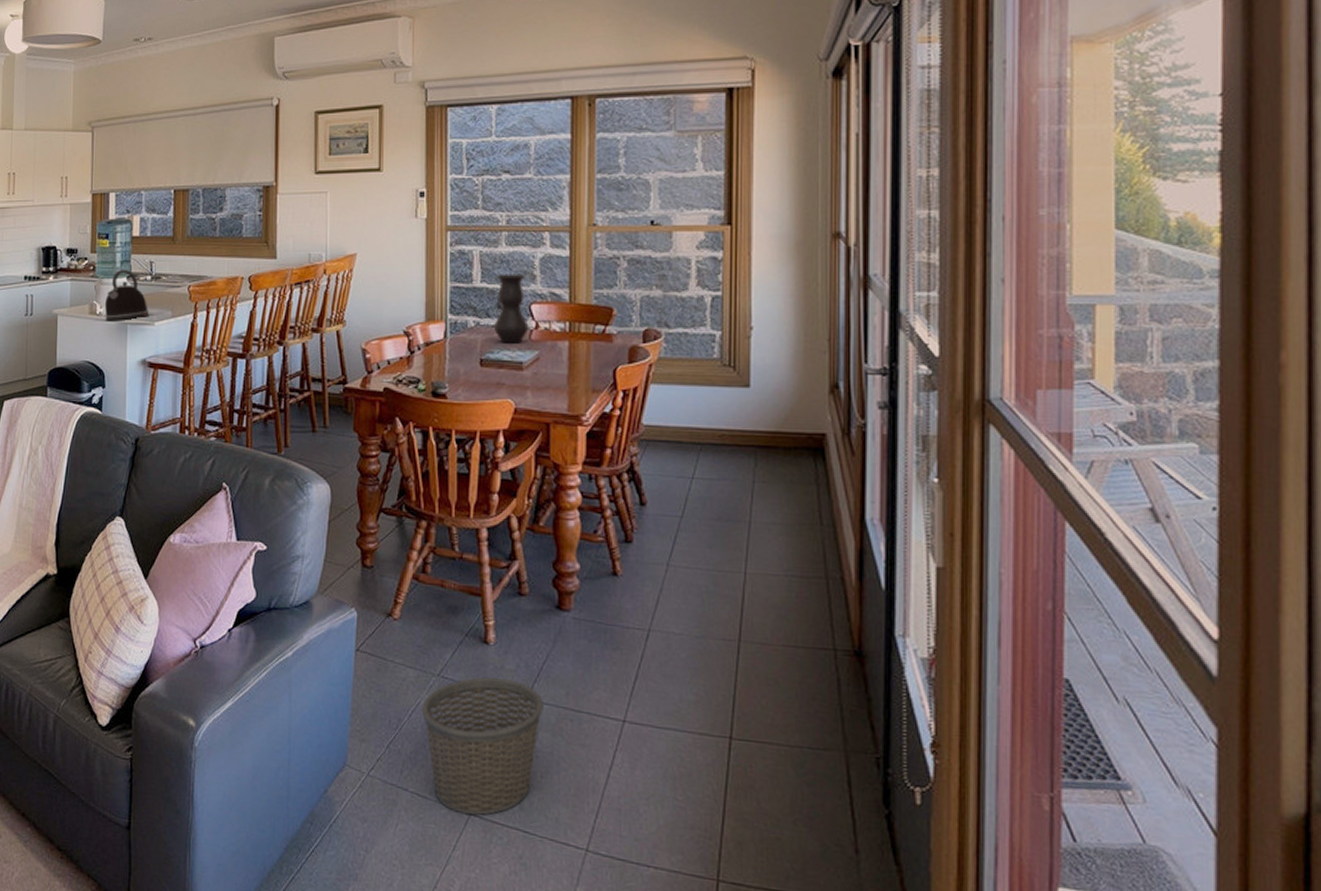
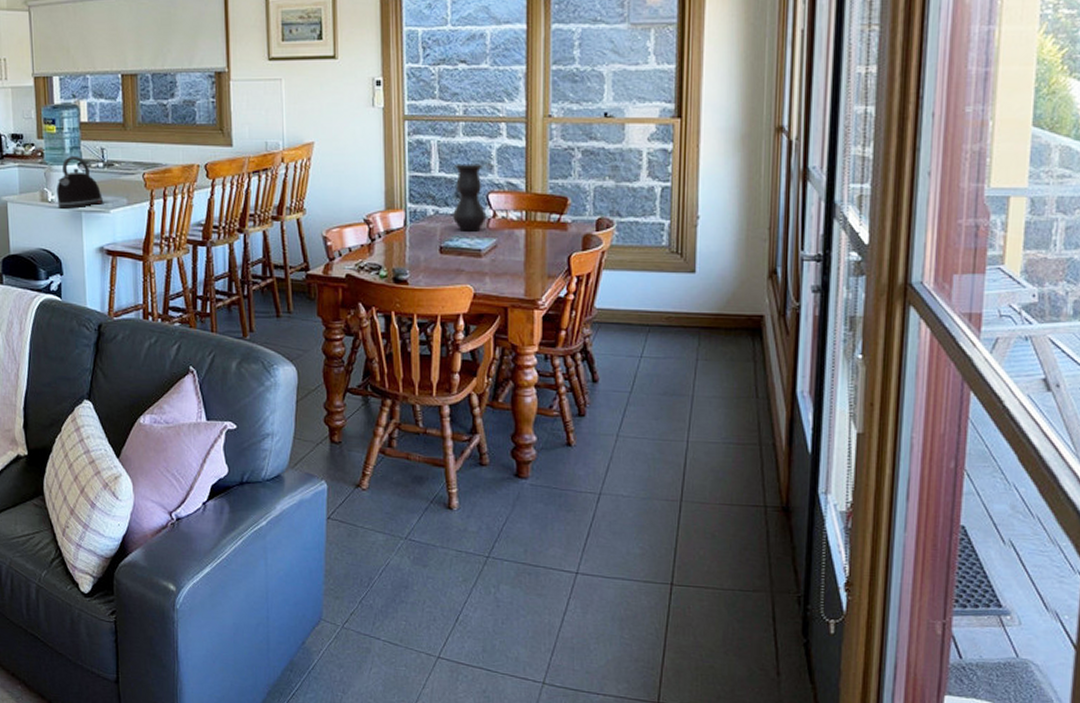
basket: present [422,677,543,816] -> none [391,539,504,658]

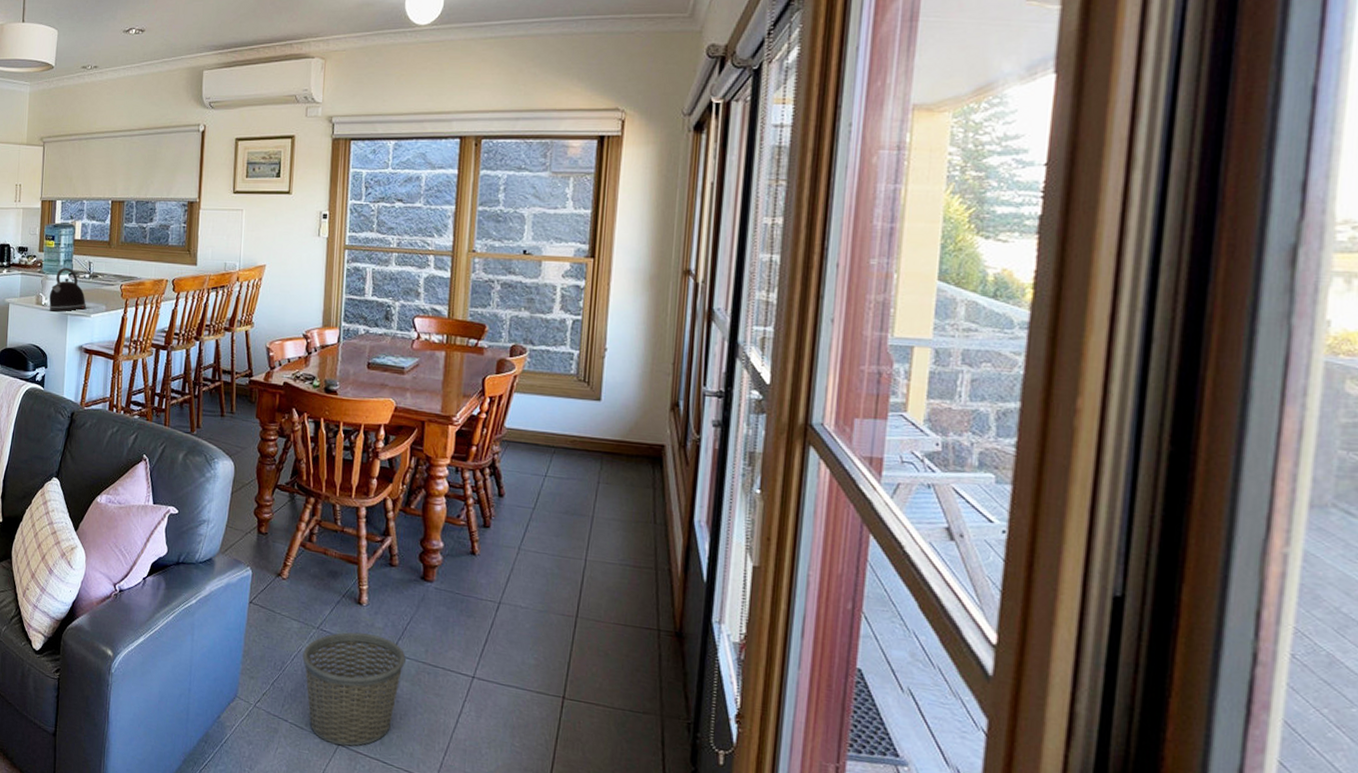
basket: none [391,539,504,658] -> present [302,632,406,747]
vase: present [453,163,487,232] -> none [381,289,412,351]

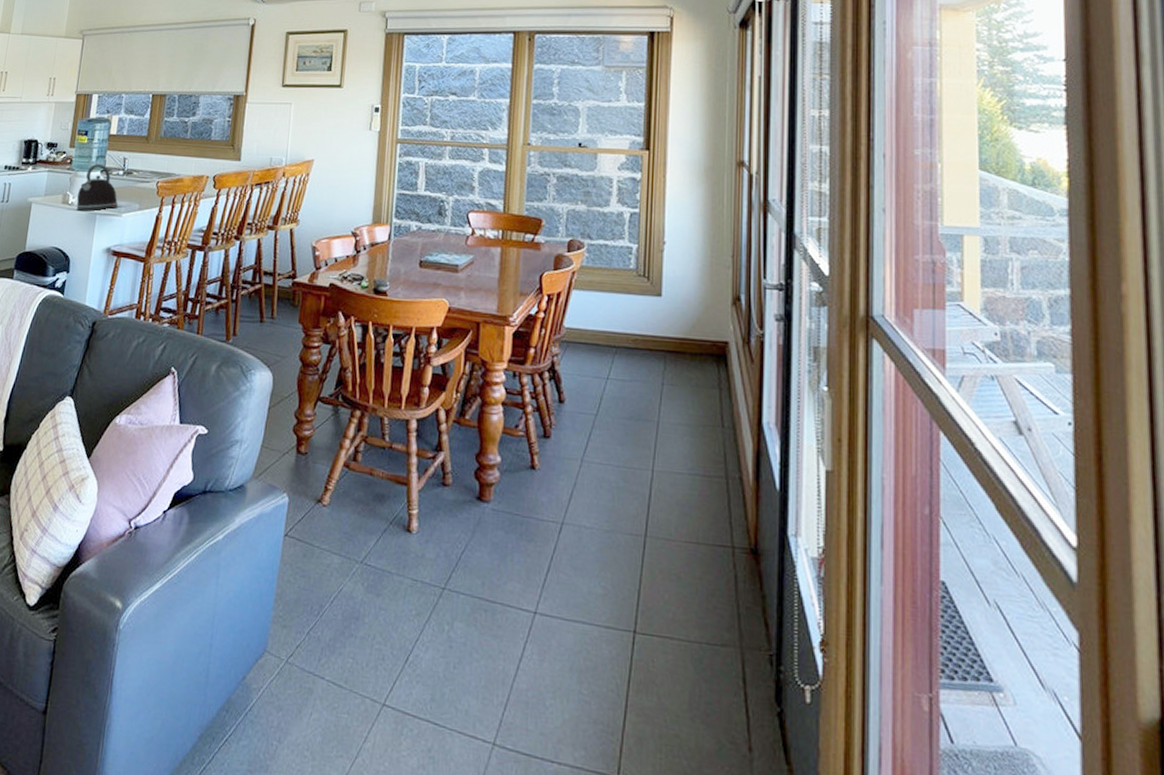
basket: present [302,632,406,747] -> none [343,565,460,706]

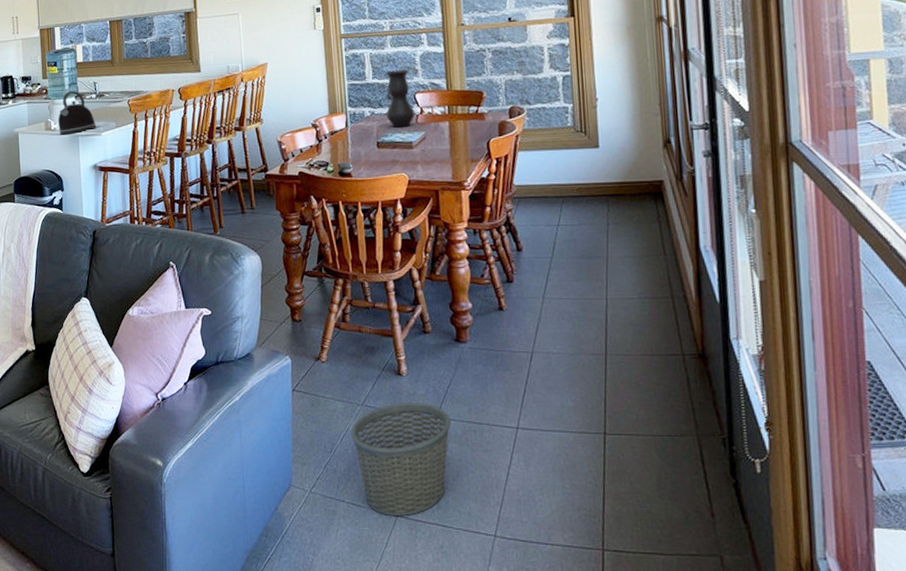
basket: none [343,565,460,706] -> present [351,403,451,517]
vase: none [434,184,466,248] -> present [384,69,415,128]

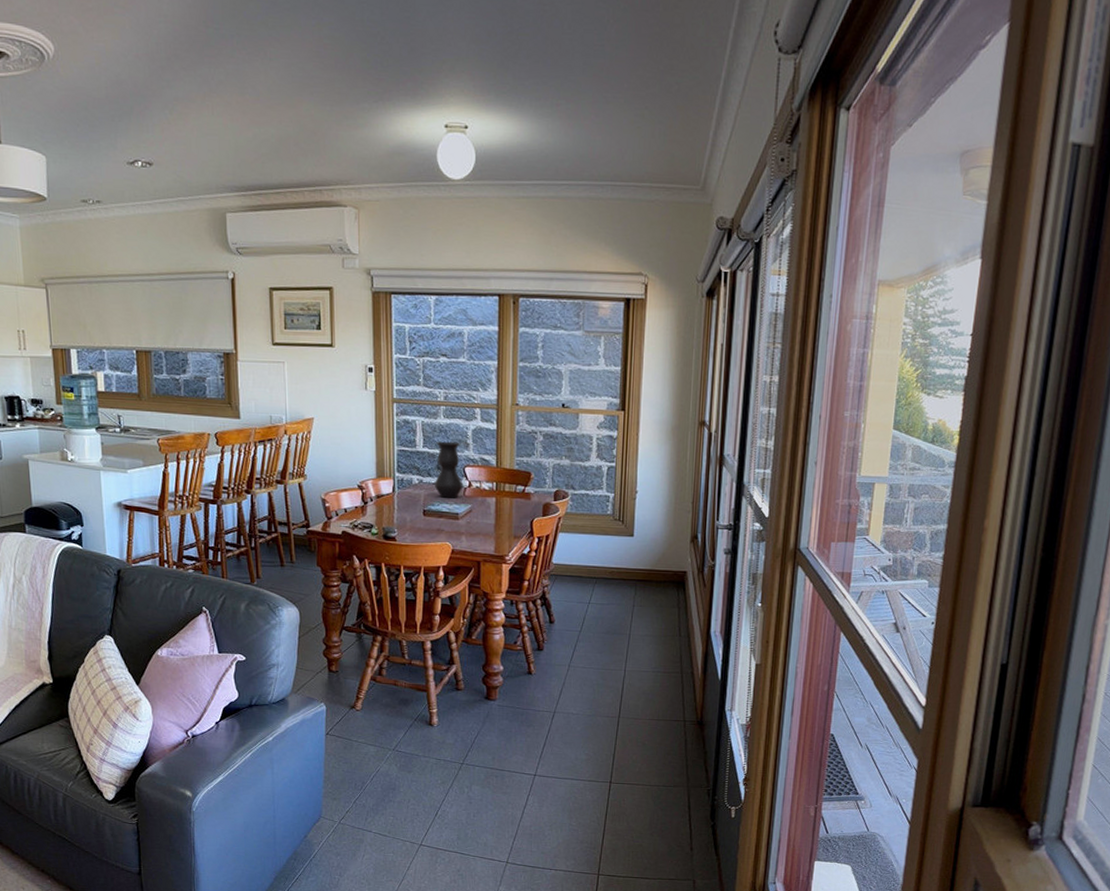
kettle: present [57,90,97,135] -> none [75,420,121,468]
basket: present [351,403,451,517] -> none [381,750,475,846]

